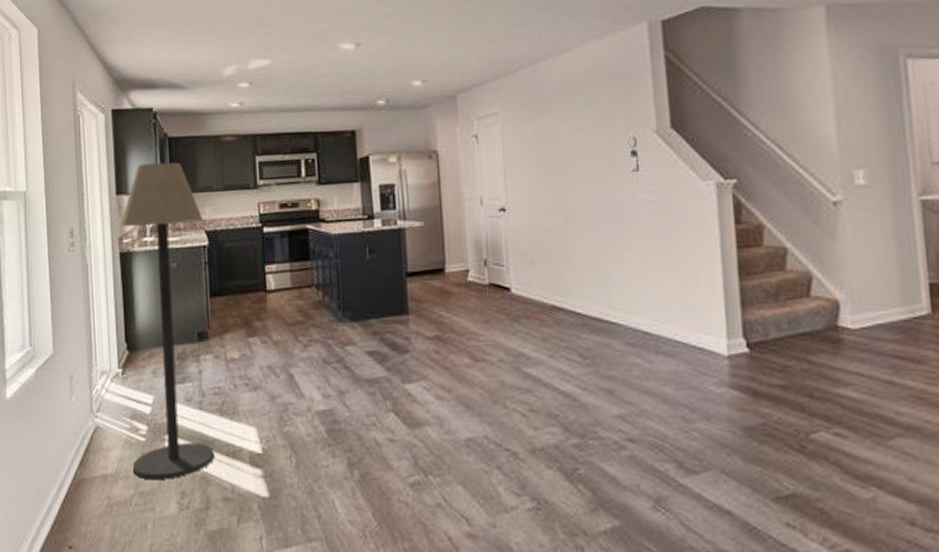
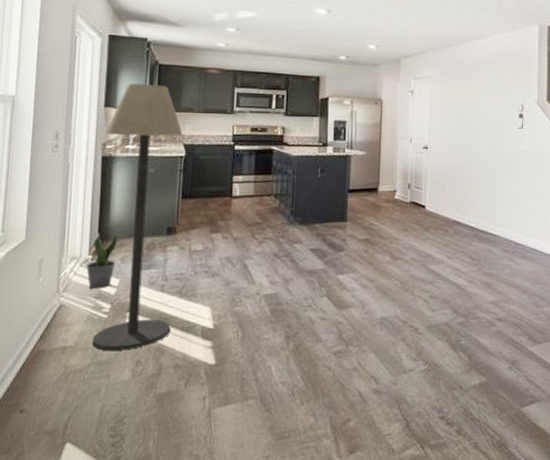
potted plant: none [116,343,147,408] -> present [86,234,117,289]

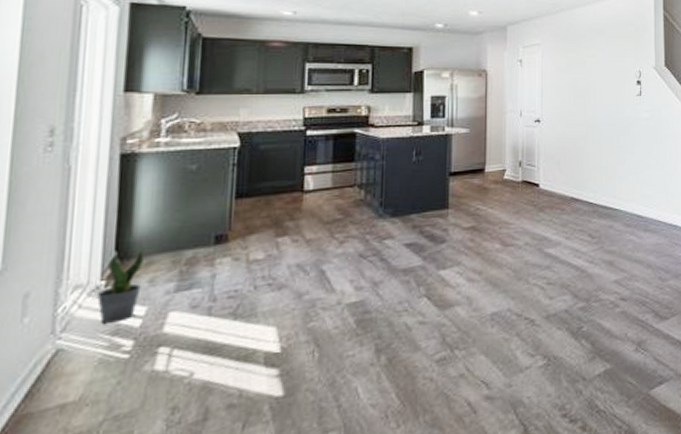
floor lamp: present [93,84,183,350] -> none [107,62,237,401]

